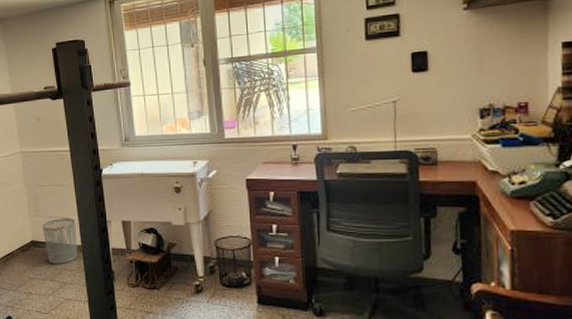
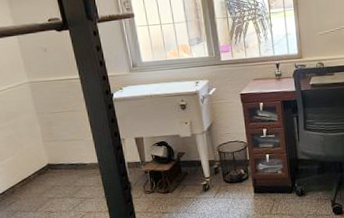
waste bin: present [42,218,78,264] -> none [58,140,95,183]

